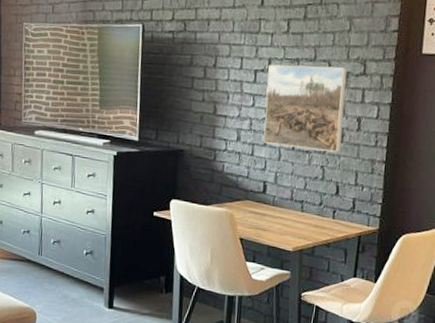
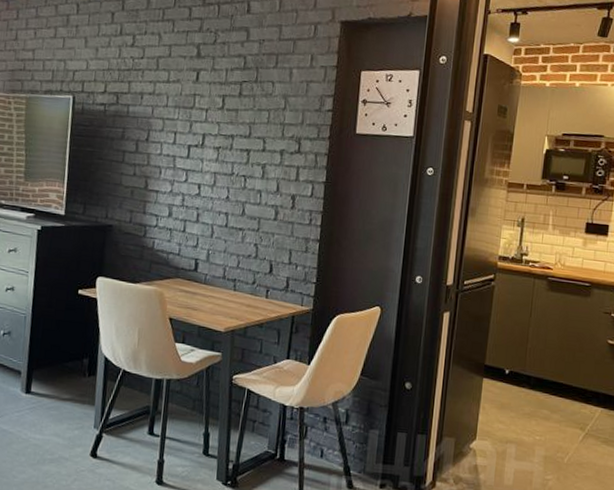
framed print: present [263,64,348,153] -> none [196,140,282,231]

